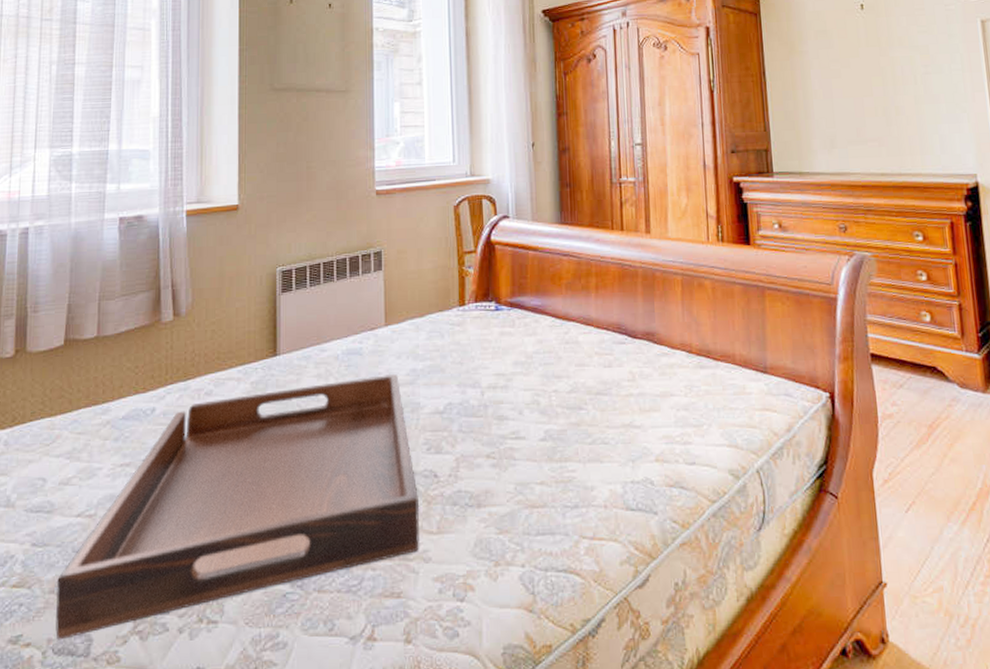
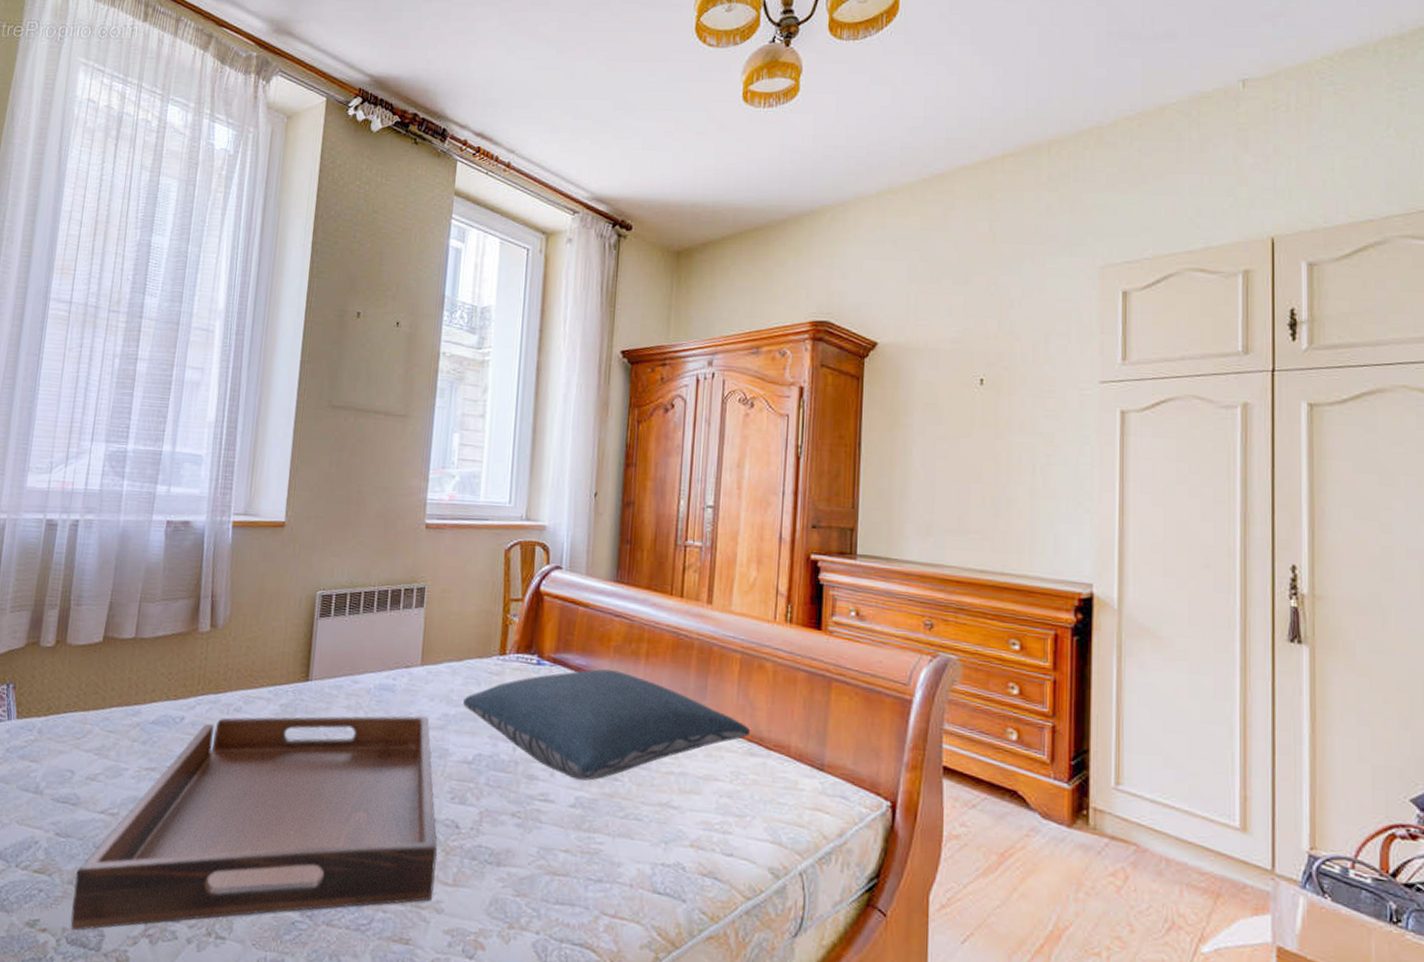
pillow: none [428,306,699,414] -> present [462,669,751,781]

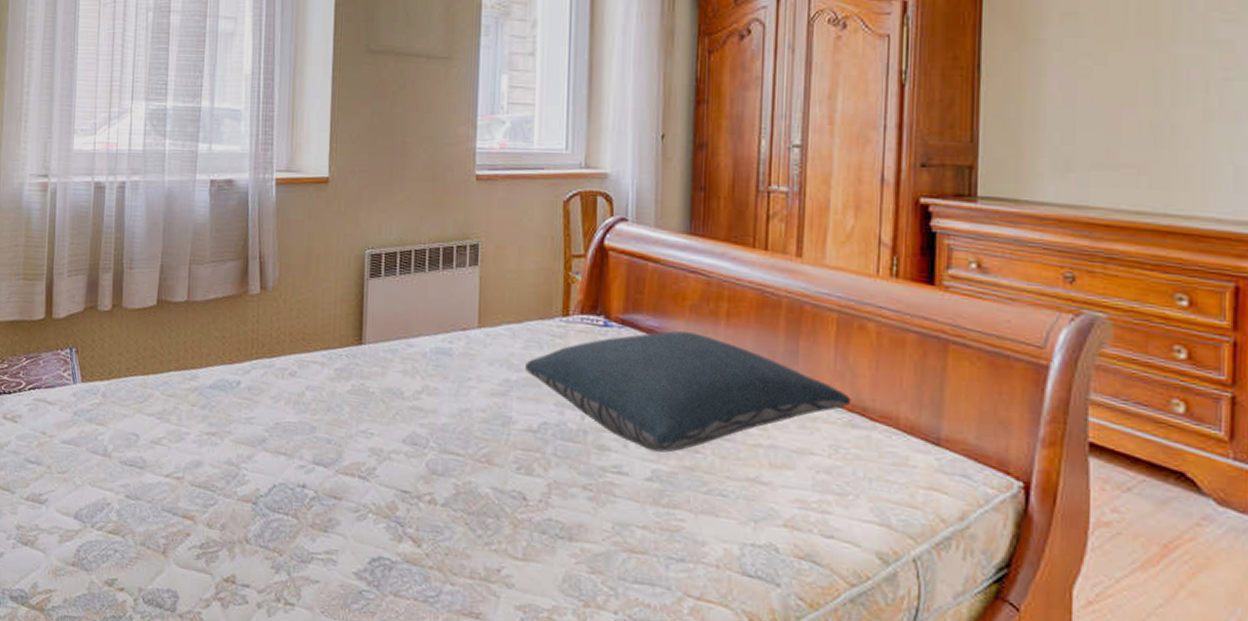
serving tray: present [70,715,438,931] -> none [146,380,505,592]

